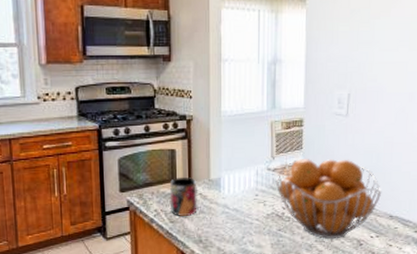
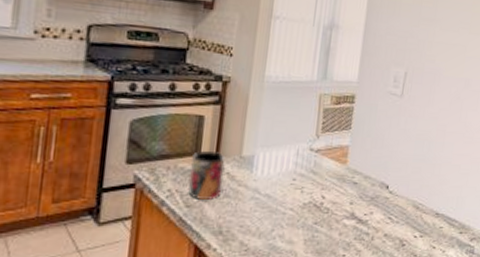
fruit basket: present [275,159,382,240] -> none [317,141,431,238]

